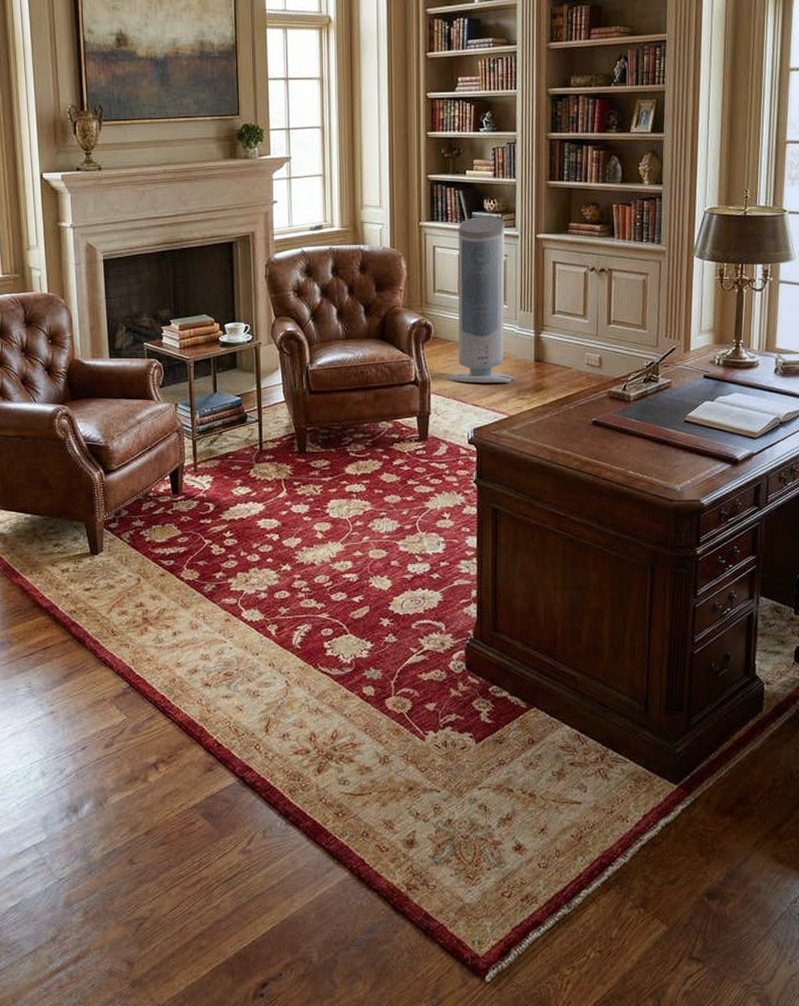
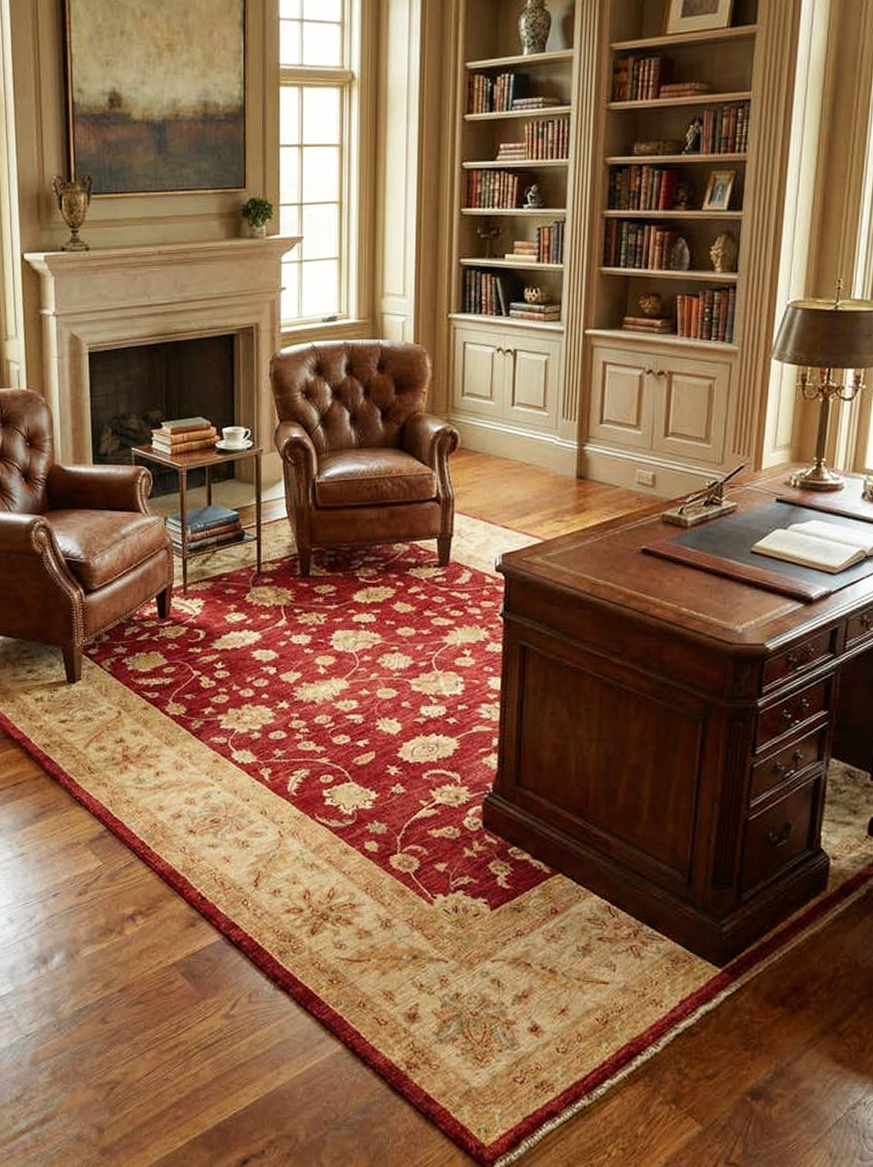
air purifier: present [448,216,514,383] -> none [475,308,552,502]

